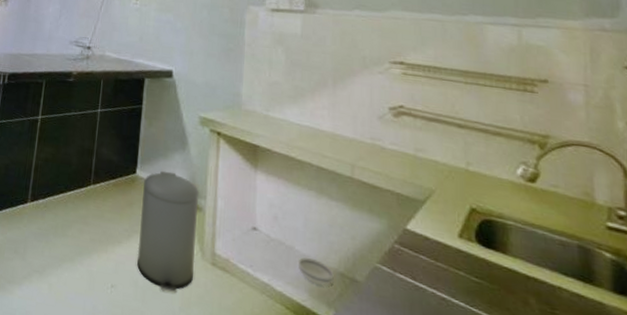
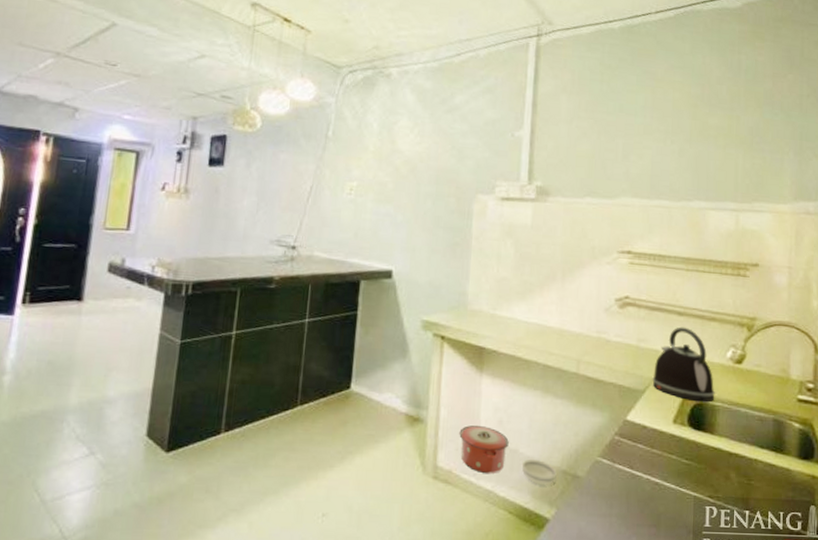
pedal bin: present [137,170,199,294] -> none [351,383,420,514]
casserole: none [236,218,284,267] -> present [459,425,509,474]
kettle: none [433,139,506,219] -> present [652,326,715,402]

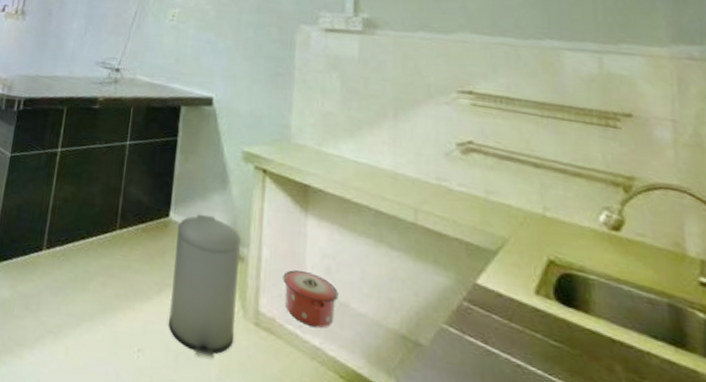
pedal bin: none [351,383,420,514] -> present [169,213,241,359]
bowl: present [521,458,557,485] -> none [353,316,395,350]
kettle: present [652,326,715,402] -> none [506,180,587,273]

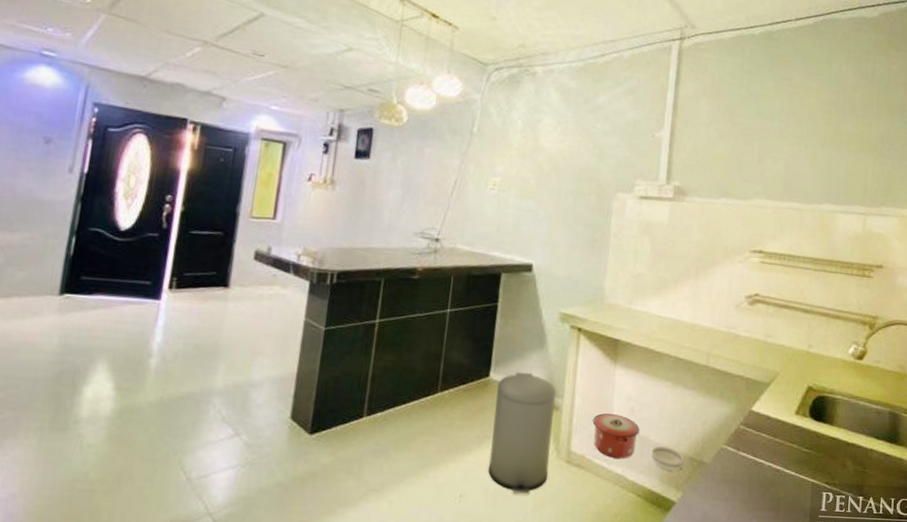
bowl: none [353,316,395,350] -> present [650,445,684,470]

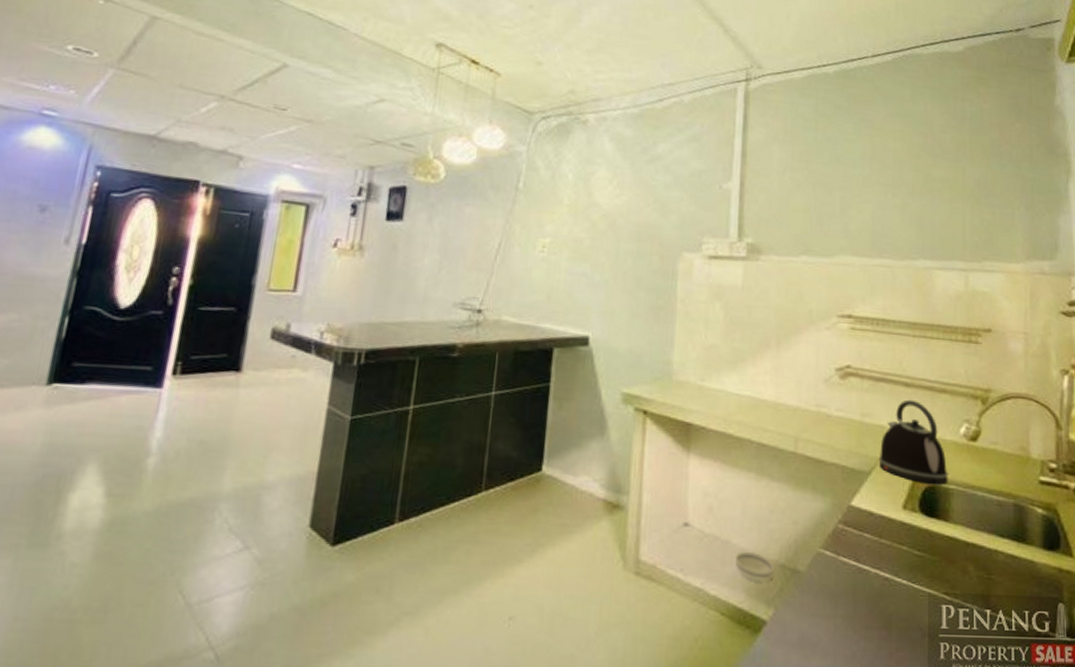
pedal bin: present [488,371,556,495] -> none [542,464,620,616]
casserole: present [592,413,640,460] -> none [664,513,720,569]
kettle: none [777,323,836,395] -> present [878,399,948,485]

